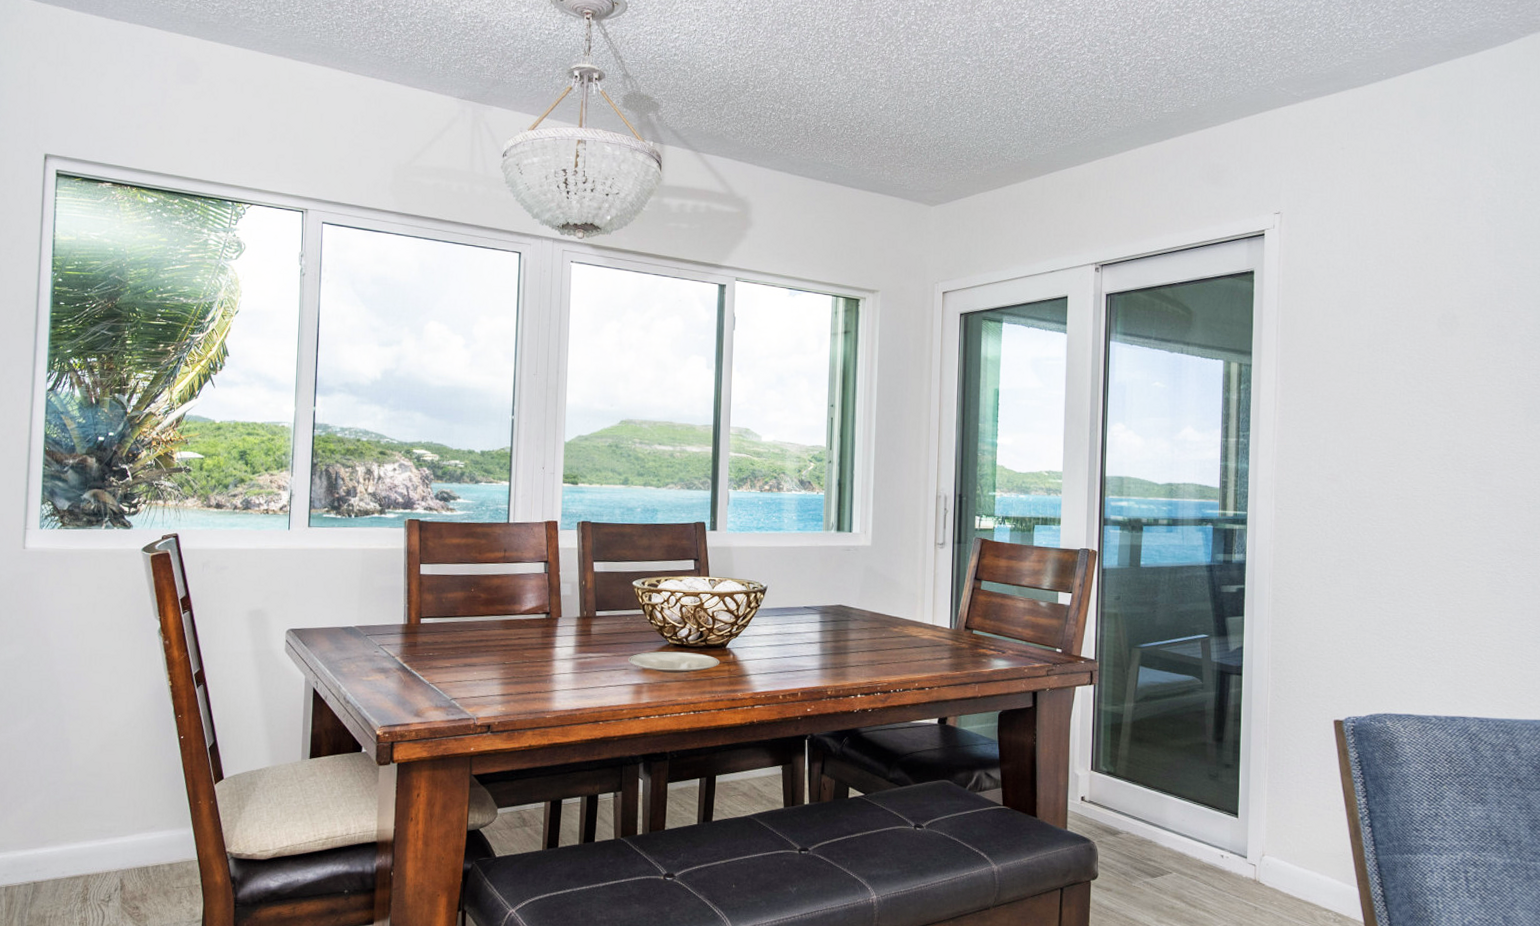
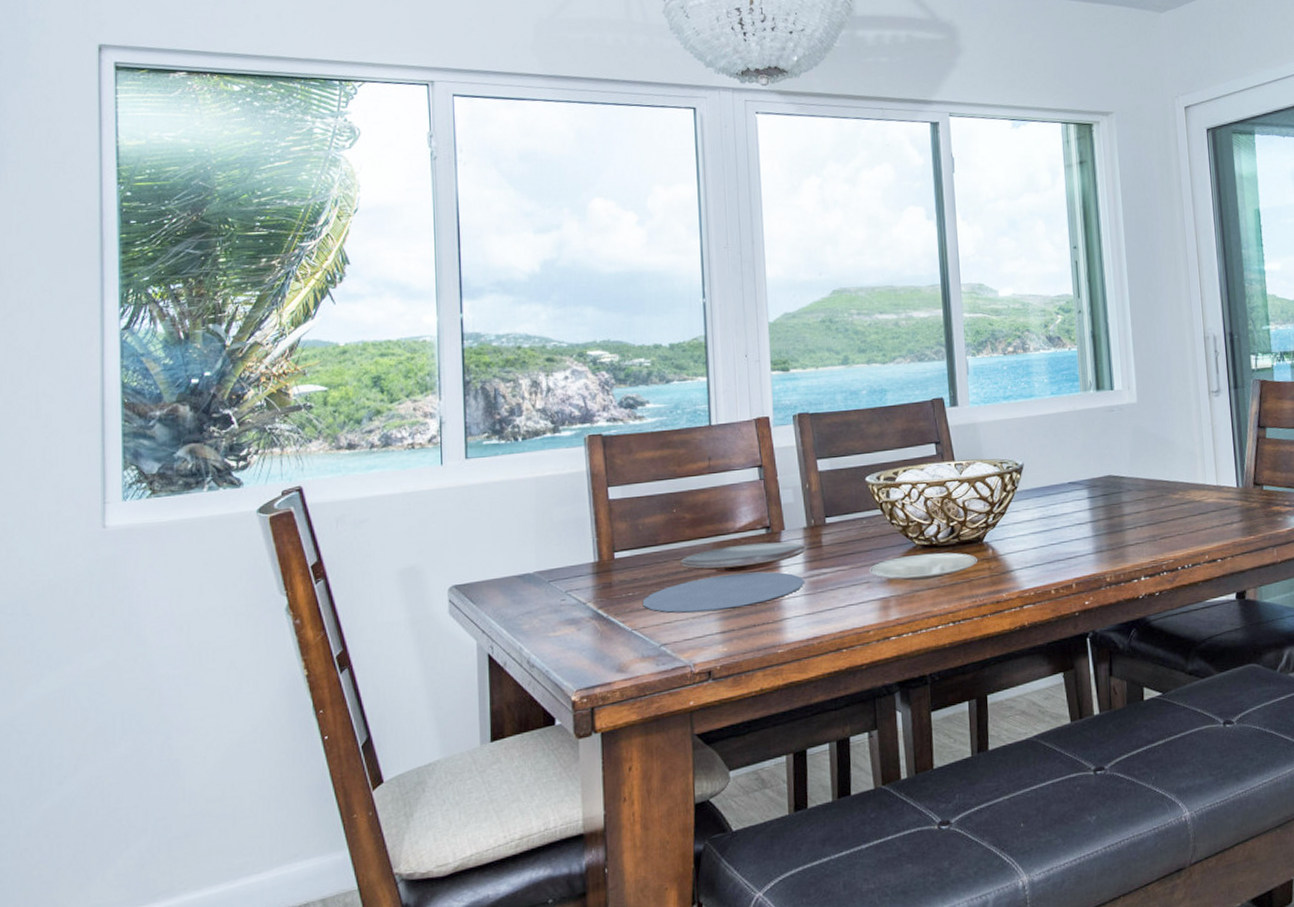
placemat: none [439,648,574,677] -> present [642,571,805,614]
plate: none [472,624,578,648] -> present [679,542,806,573]

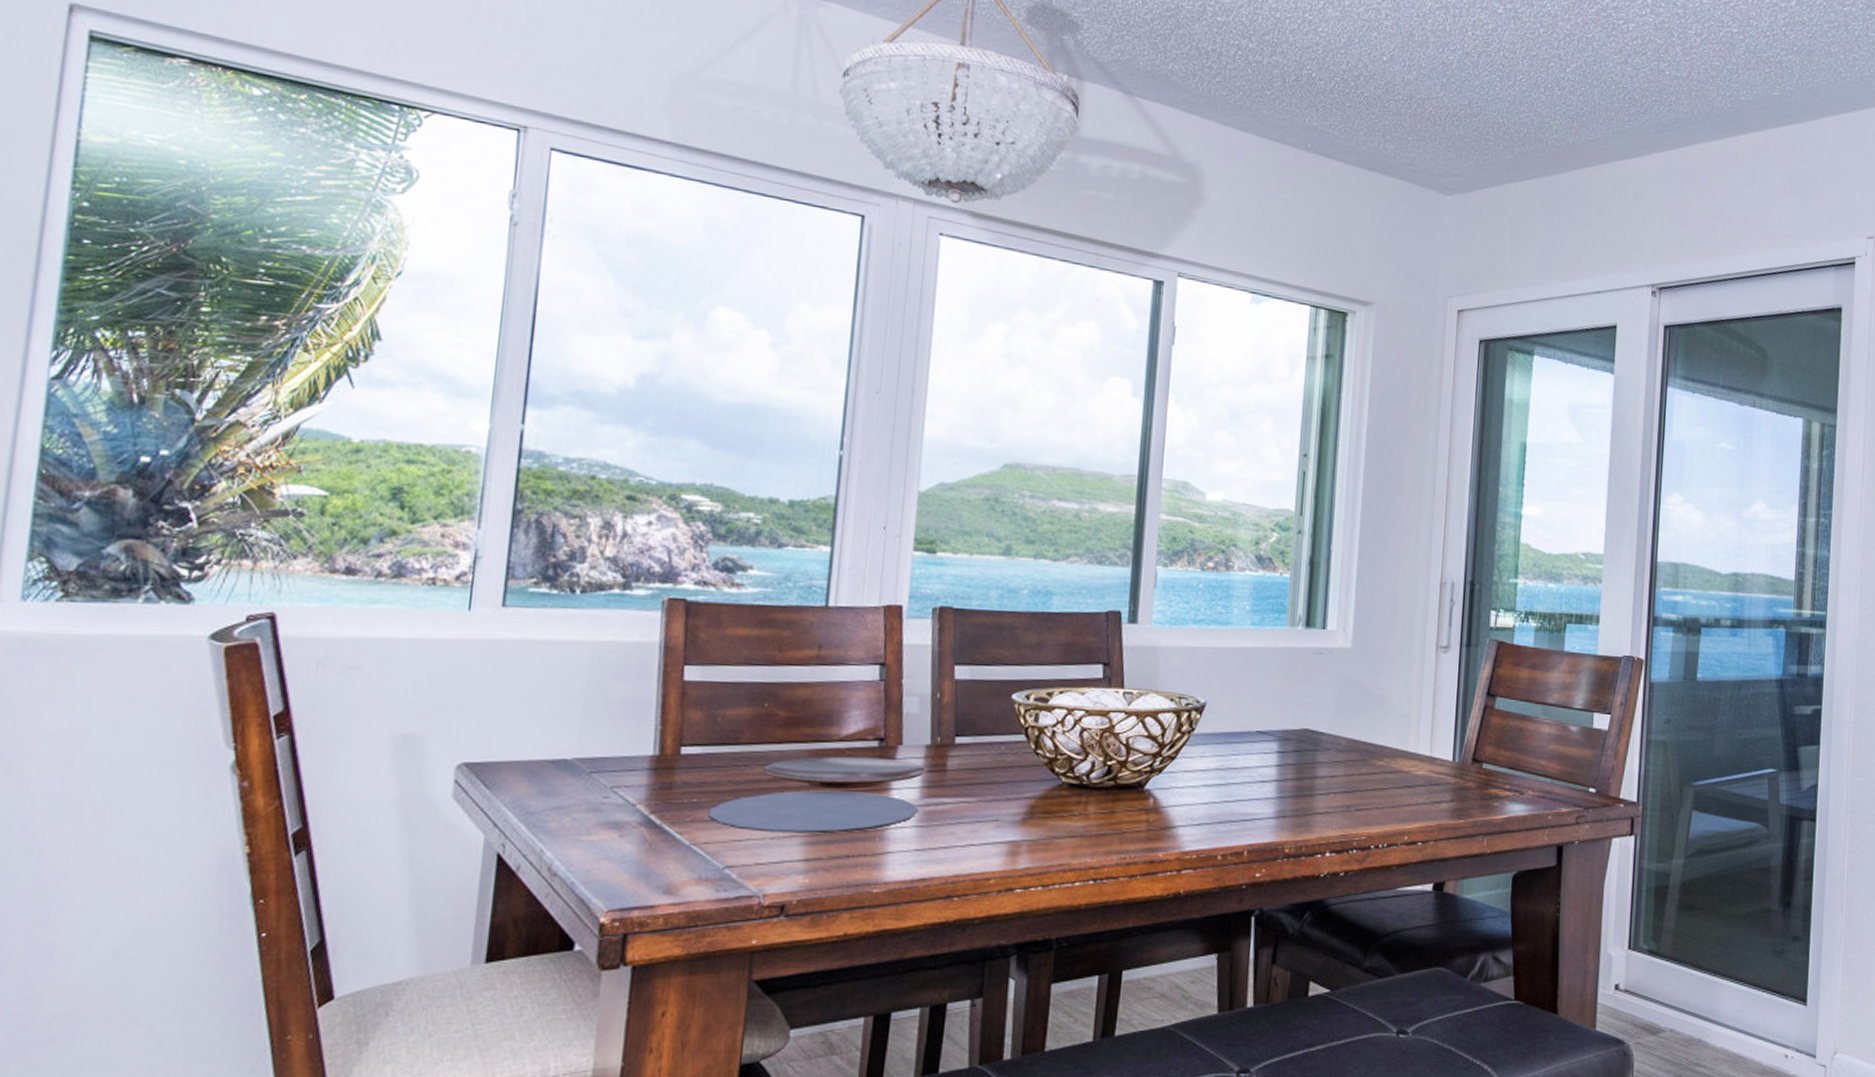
plate: present [868,552,977,581] -> none [999,794,1134,826]

